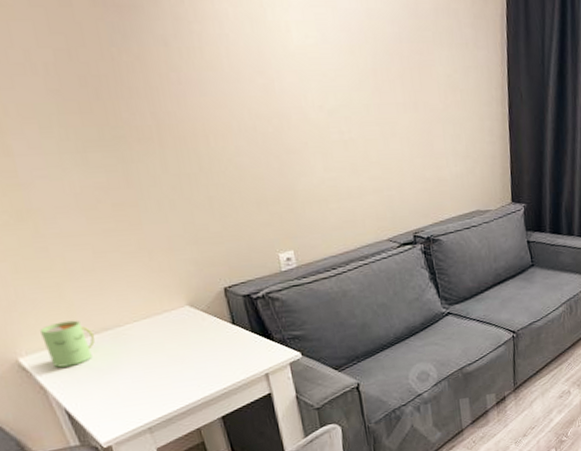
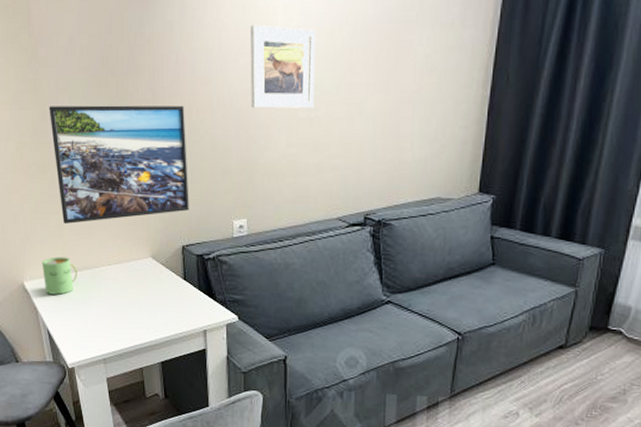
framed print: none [11,132,225,281] -> present [49,105,189,224]
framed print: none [262,41,346,133] -> present [250,24,316,109]

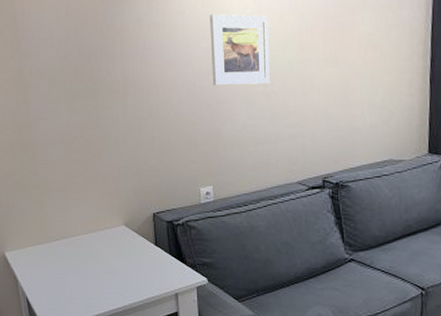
mug: present [42,257,78,295] -> none [22,227,56,264]
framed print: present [49,105,189,224] -> none [30,86,159,196]

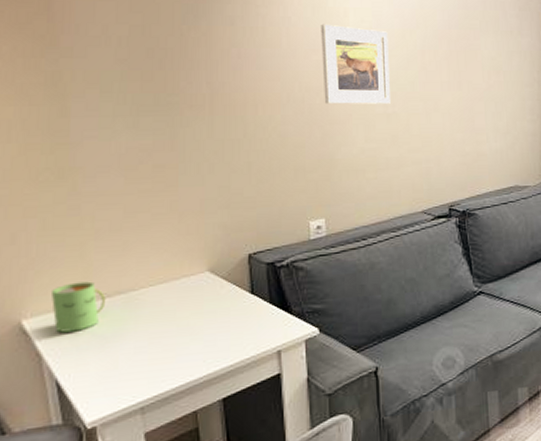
mug: none [22,227,56,264] -> present [52,281,106,333]

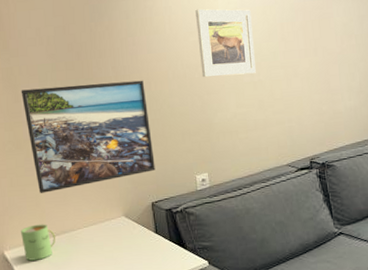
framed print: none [71,100,256,240] -> present [21,80,155,193]

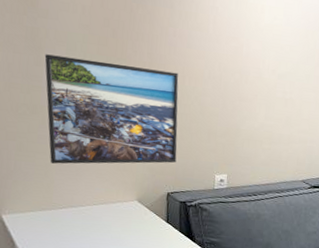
mug: present [21,224,56,261] -> none [23,193,62,229]
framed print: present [195,9,256,78] -> none [237,16,294,91]

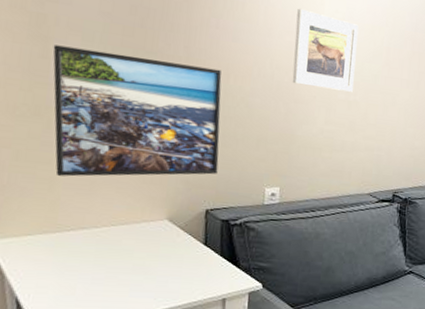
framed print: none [237,16,294,91] -> present [292,8,359,92]

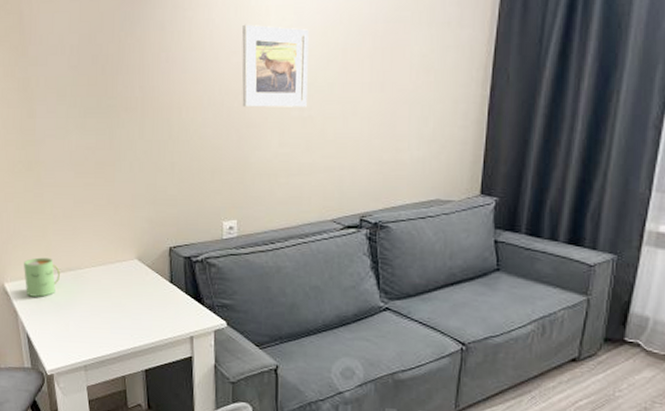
mug: none [18,212,70,257] -> present [24,257,61,297]
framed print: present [53,44,222,177] -> none [36,104,178,223]

